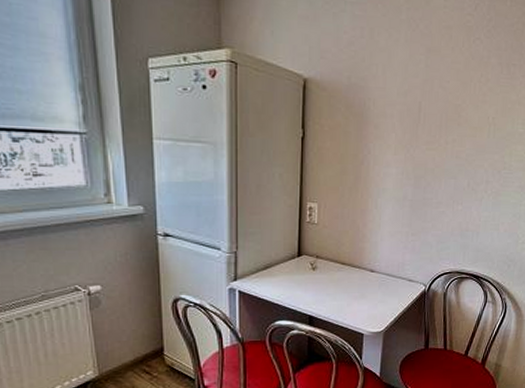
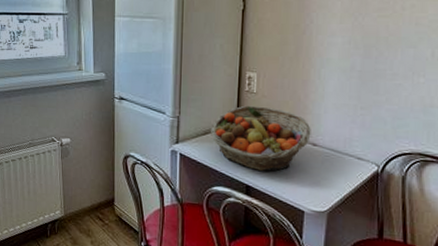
fruit basket: none [271,237,369,300] -> present [210,105,311,172]

